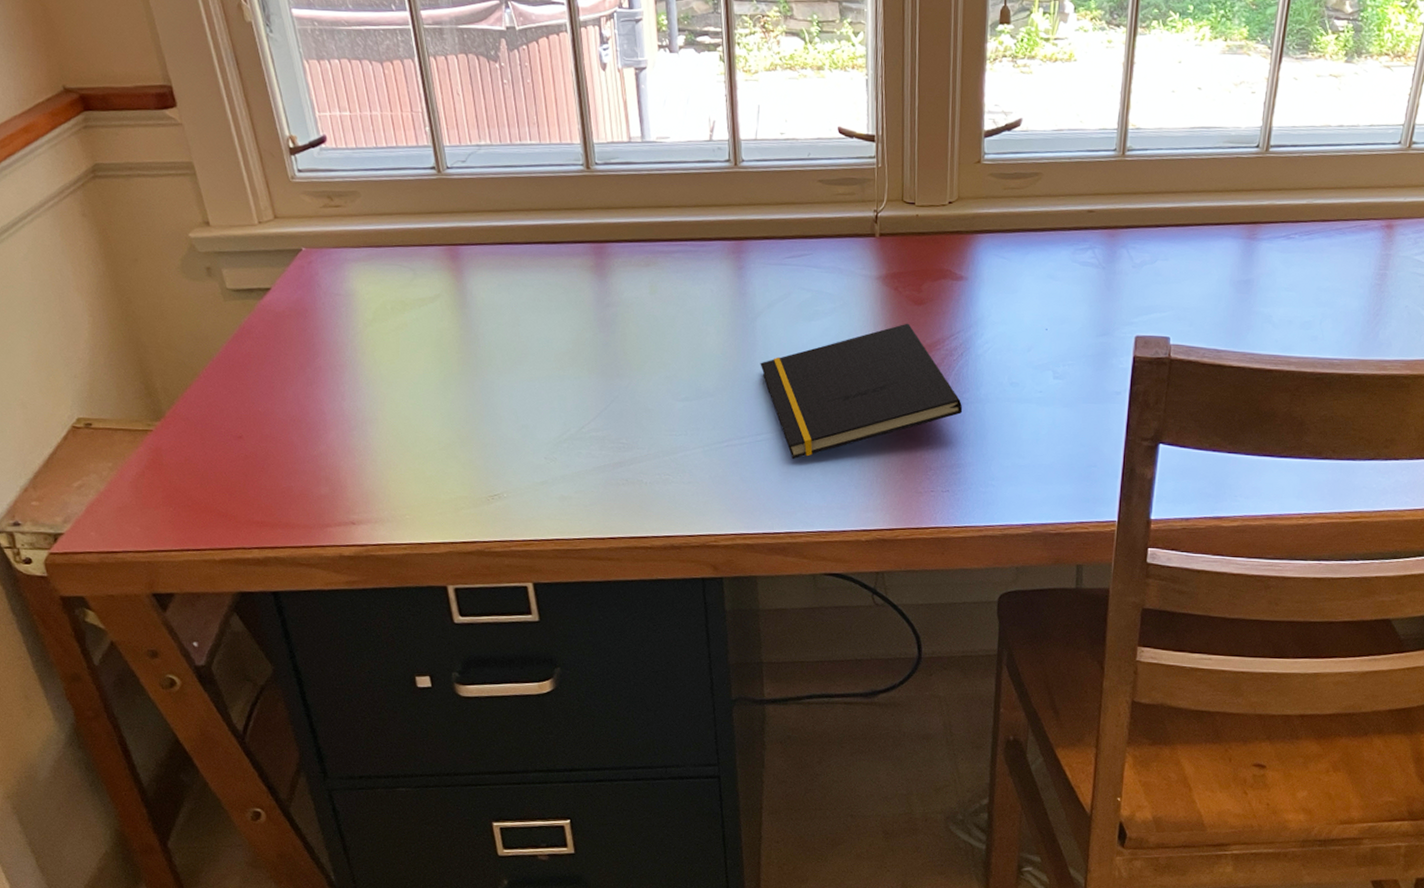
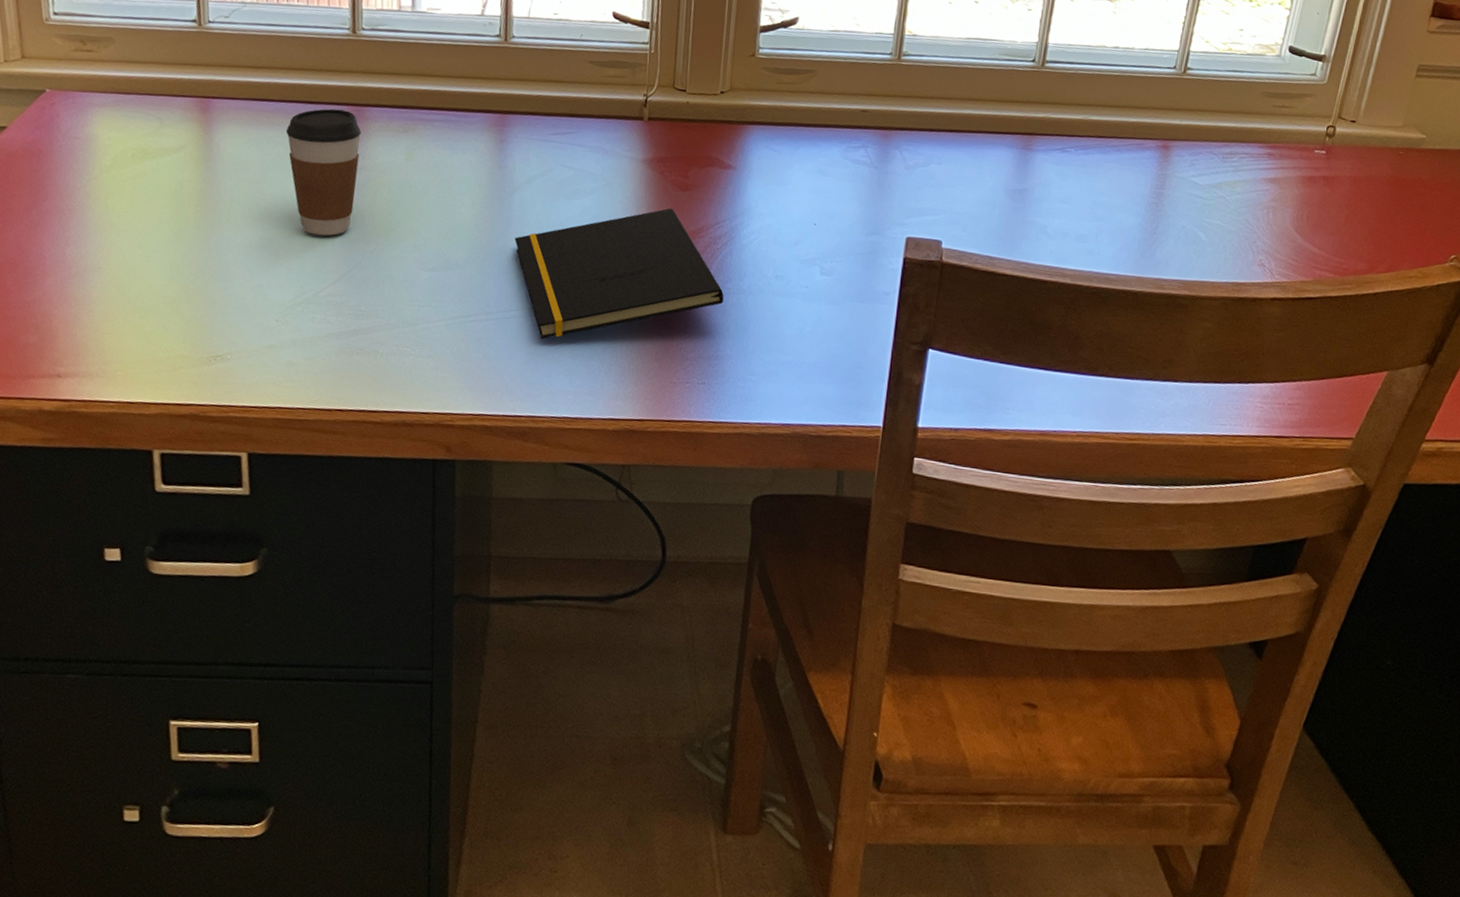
coffee cup: none [534,247,606,374] -> present [286,108,362,236]

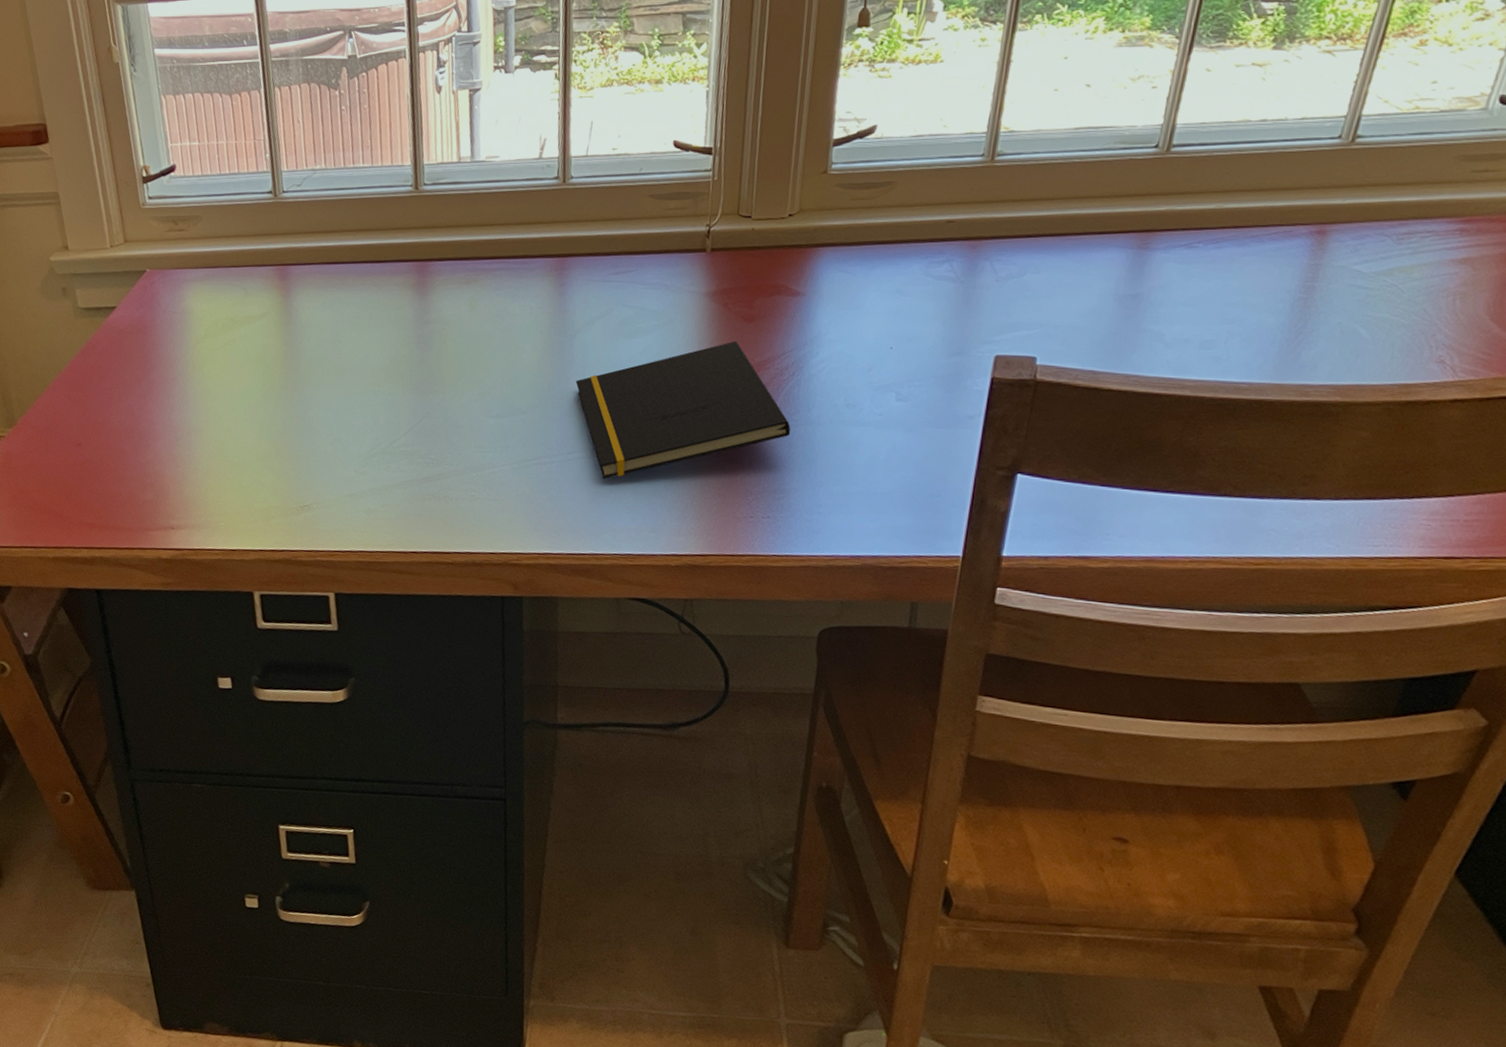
coffee cup: present [286,108,362,236] -> none [357,266,427,390]

